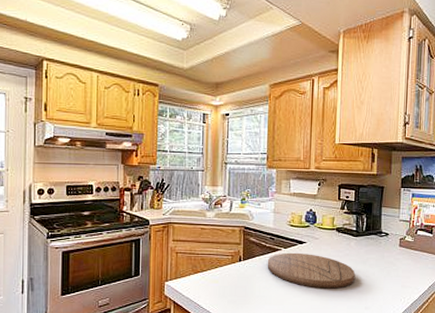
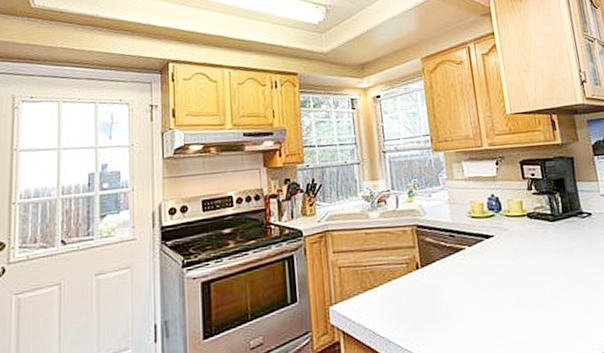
cutting board: present [267,252,355,289] -> none [450,249,562,293]

